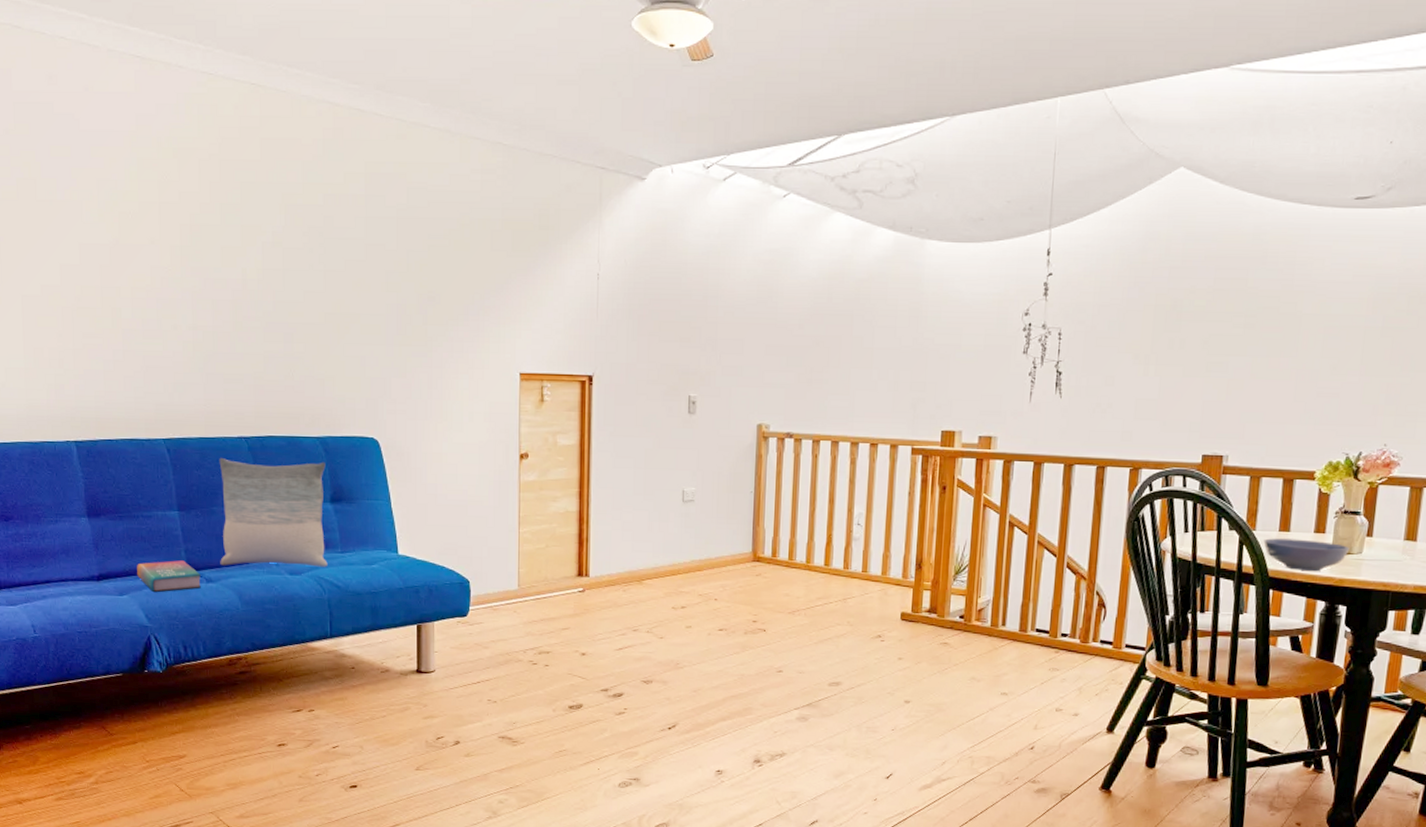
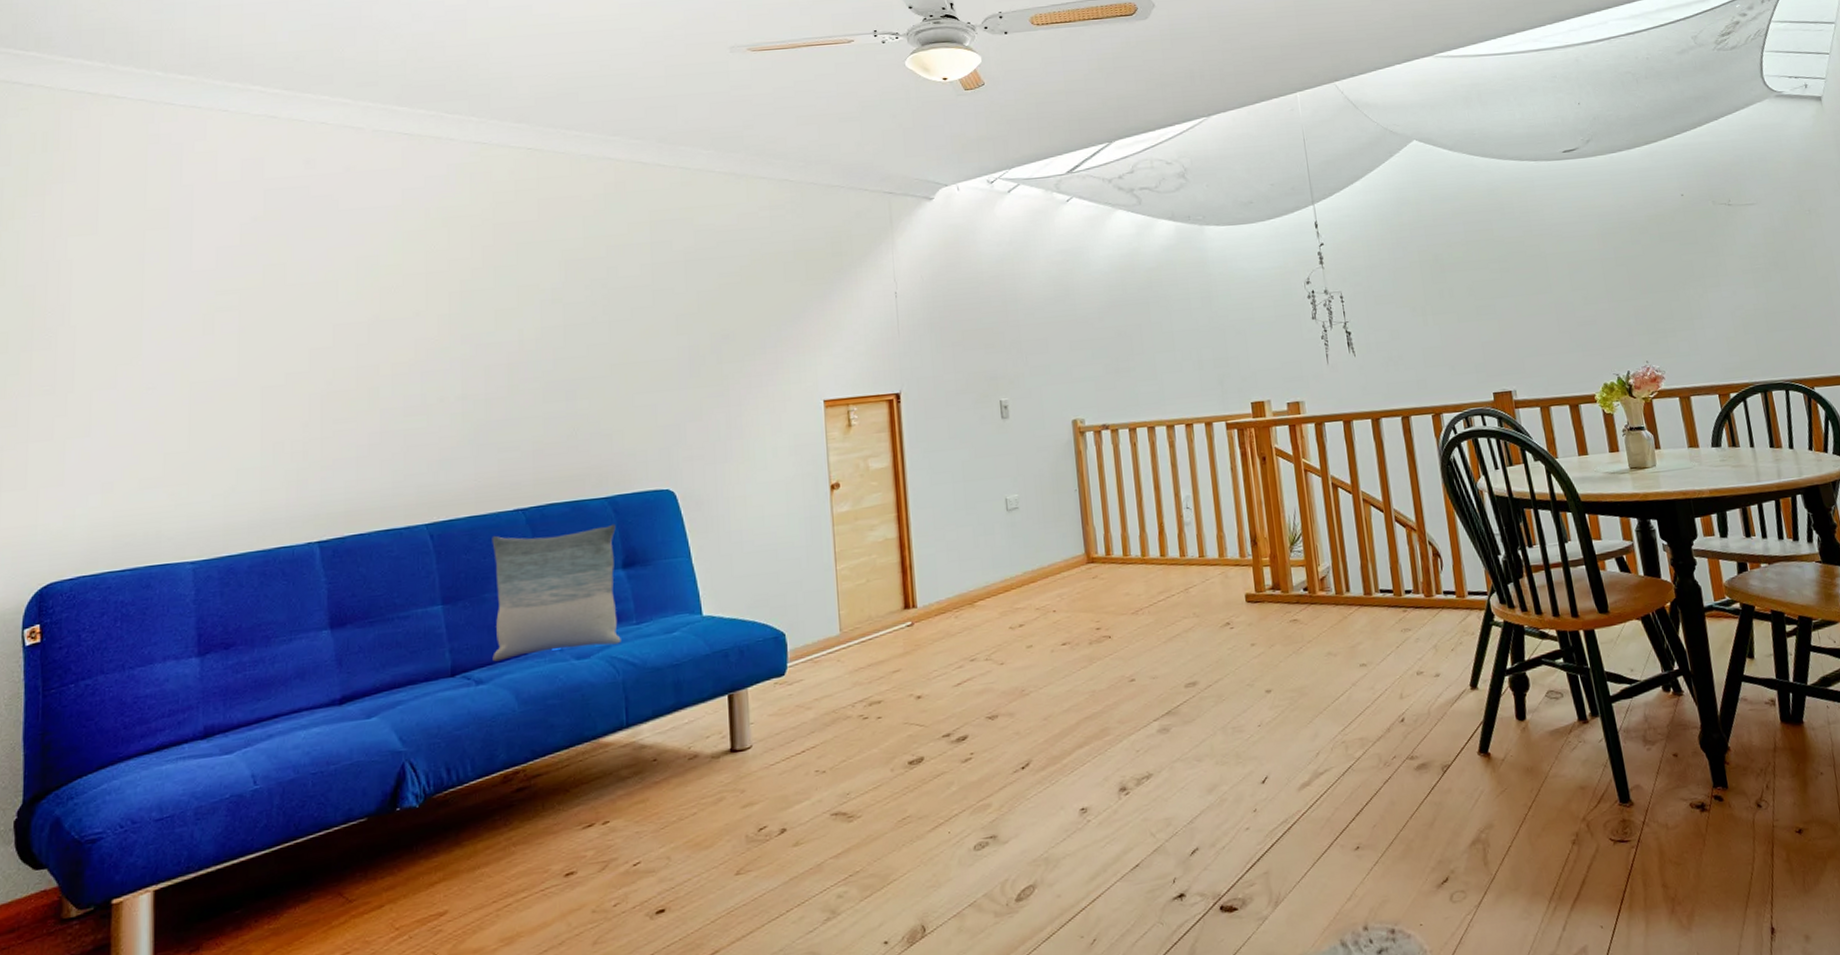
book: present [137,560,201,593] -> none [390,663,469,708]
bowl: present [1263,538,1350,571] -> none [1567,459,1645,491]

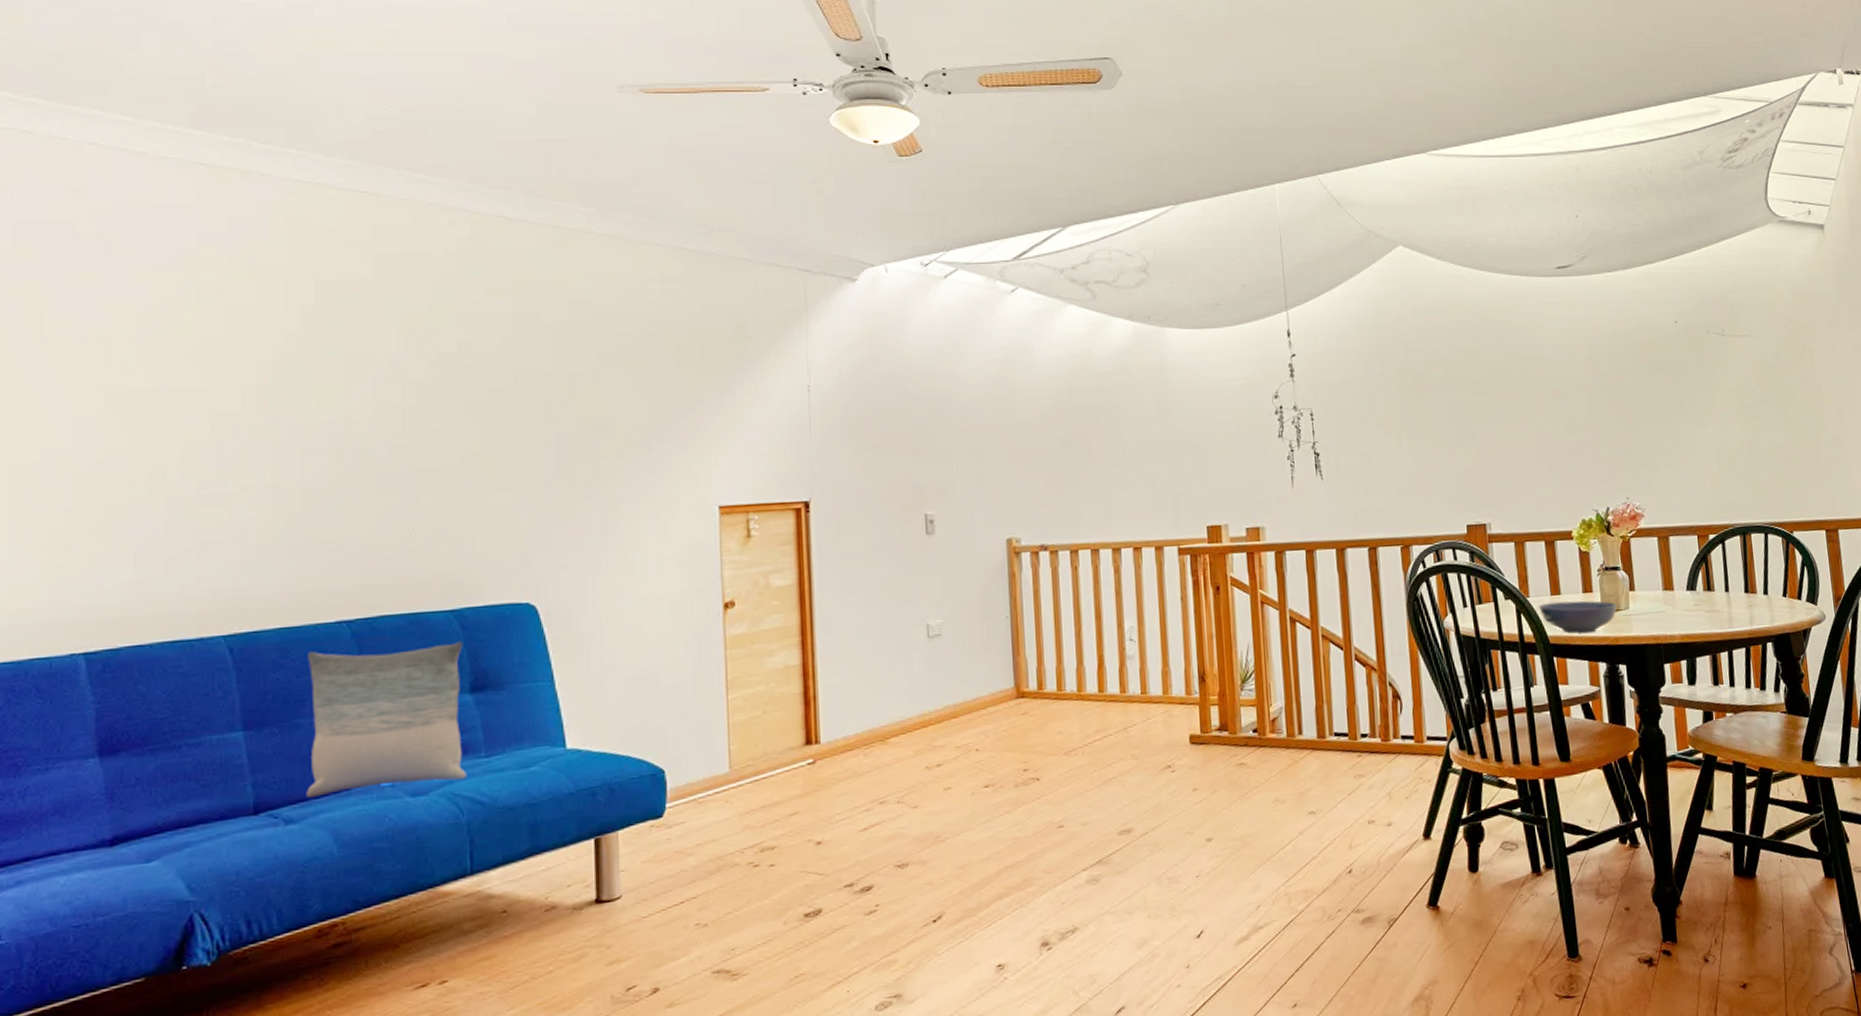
bowl: none [1567,459,1645,491] -> present [1538,601,1618,634]

